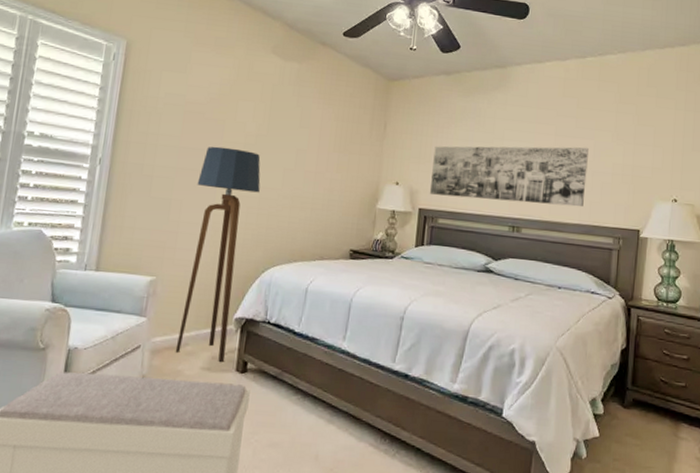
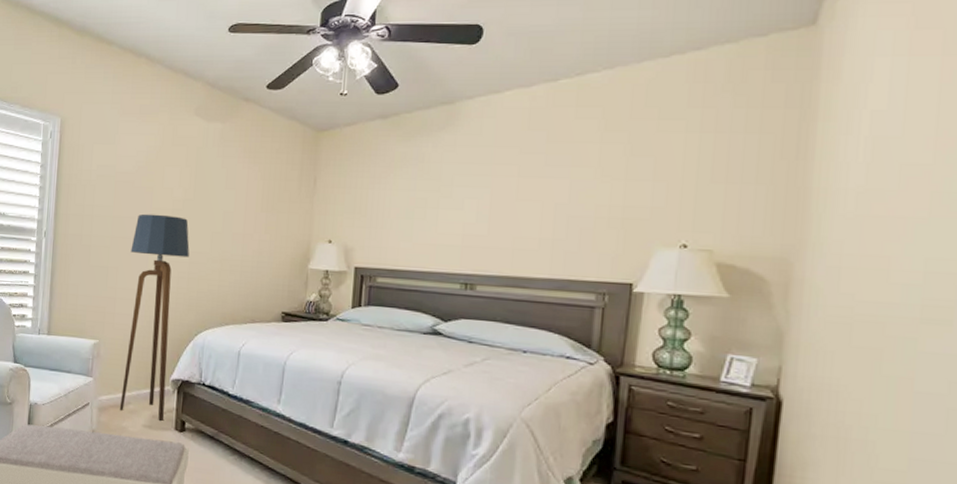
wall art: present [429,146,589,207] -> none [366,188,562,259]

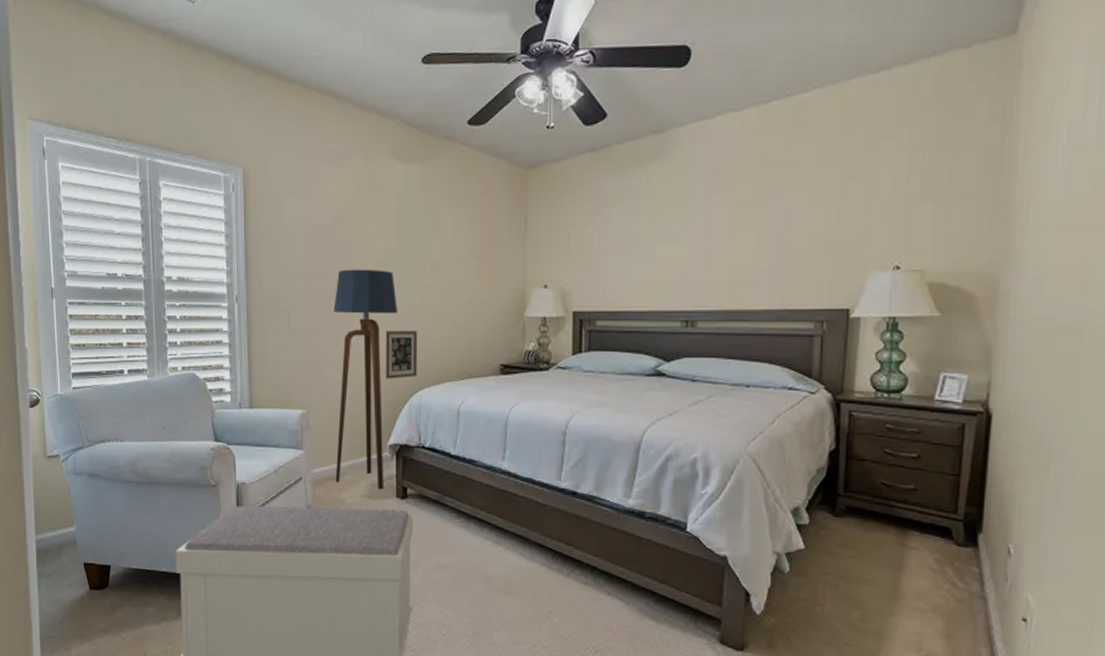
picture frame: none [173,272,207,318] -> present [385,330,418,379]

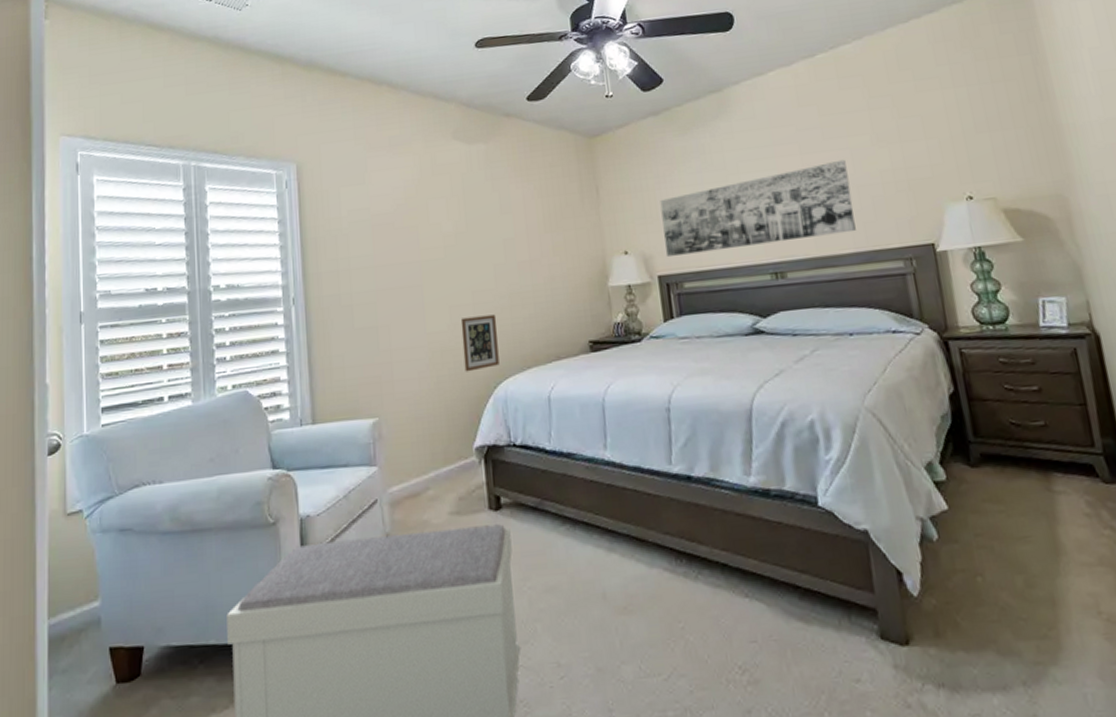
floor lamp: present [333,269,397,489] -> none [401,253,474,502]
wall art: none [583,215,778,295] -> present [660,159,856,258]

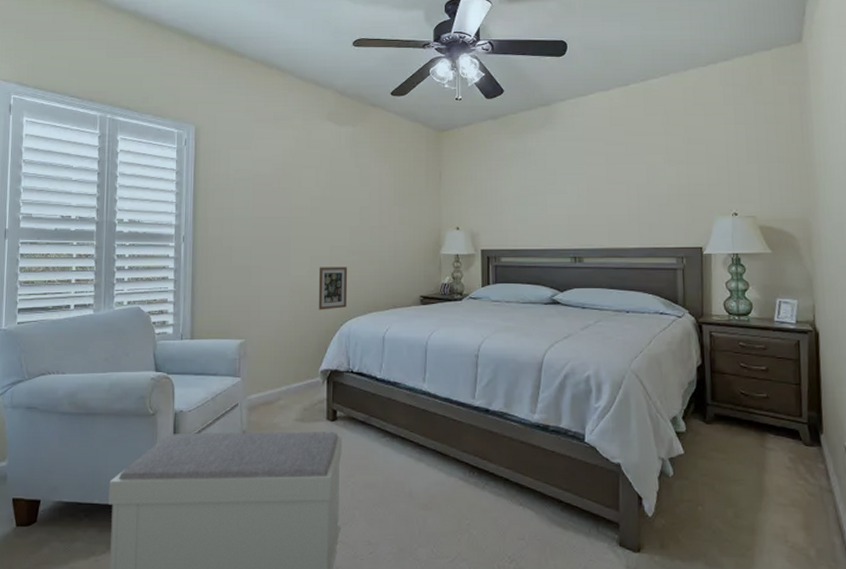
wall art: present [660,159,856,258] -> none [489,172,643,236]

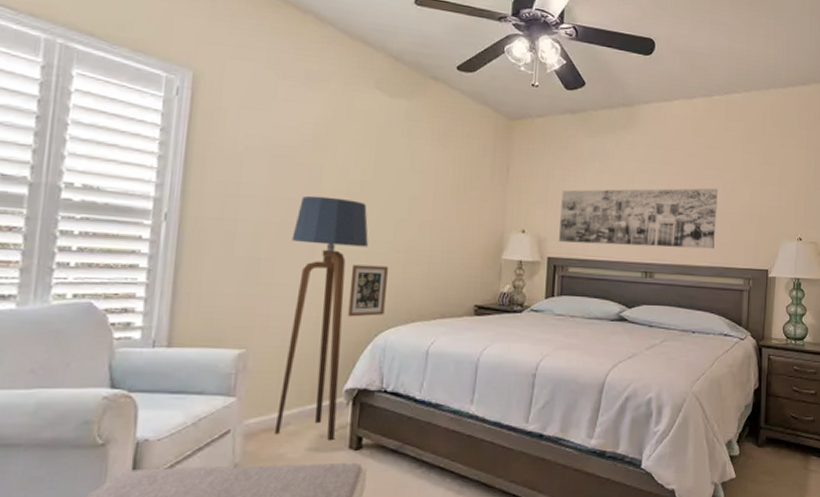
floor lamp: none [270,213,330,412] -> present [274,195,369,440]
wall art: none [489,172,643,236] -> present [558,188,718,250]

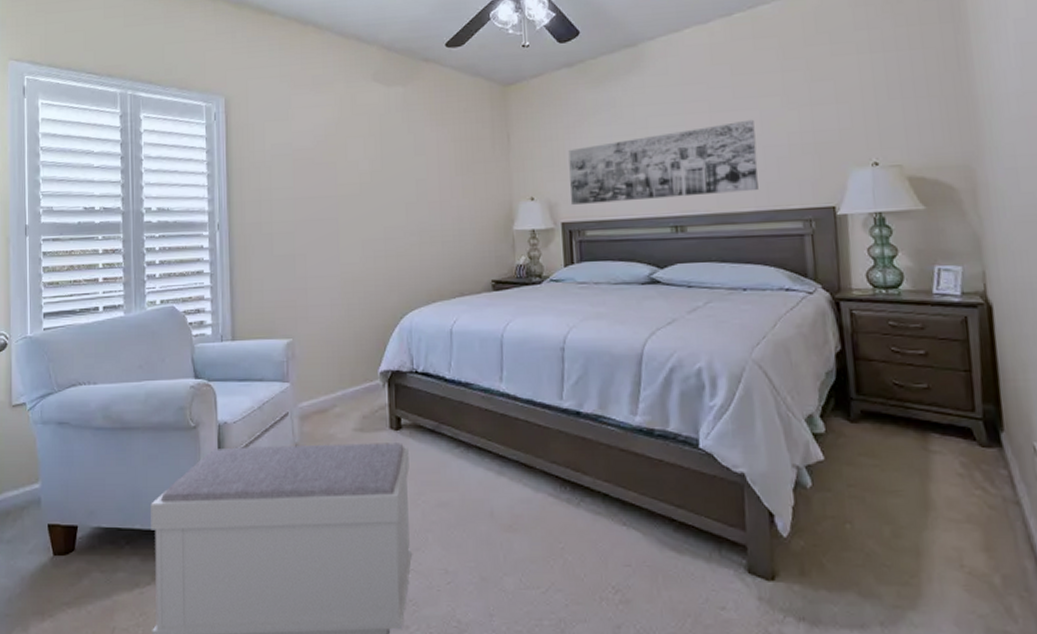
floor lamp: present [274,195,369,440] -> none [318,190,384,421]
picture frame: present [347,264,389,317] -> none [372,250,406,302]

